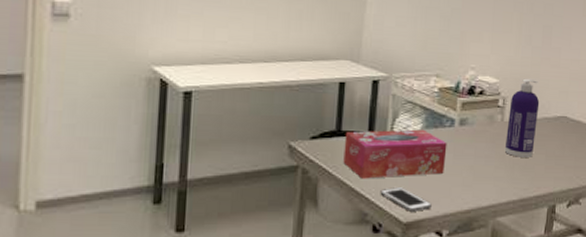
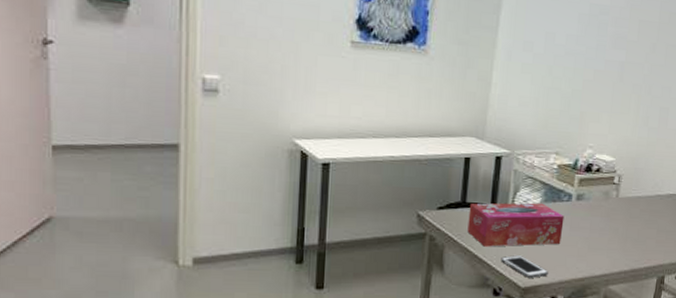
spray bottle: present [504,78,540,157] -> none [618,158,654,232]

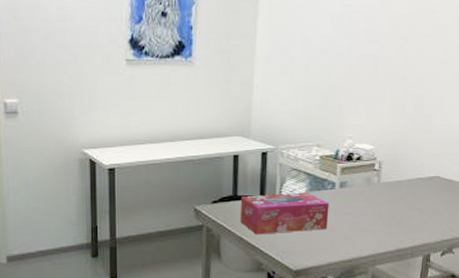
cell phone: present [501,255,548,278] -> none [272,241,317,261]

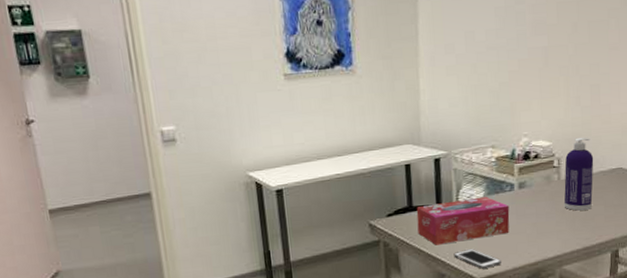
cell phone: none [272,241,317,261] -> present [453,249,501,269]
spray bottle: none [381,144,413,214] -> present [564,137,594,211]

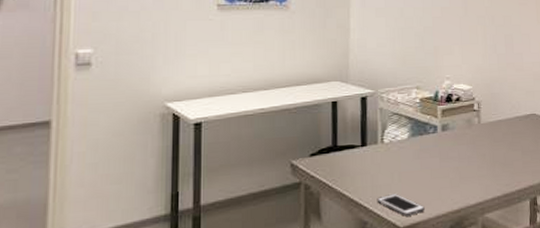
tissue box: present [416,196,510,245] -> none [341,138,433,189]
spray bottle: present [564,137,594,211] -> none [484,83,511,156]

